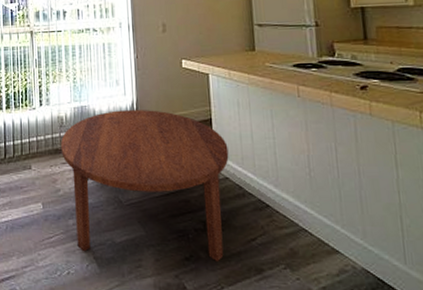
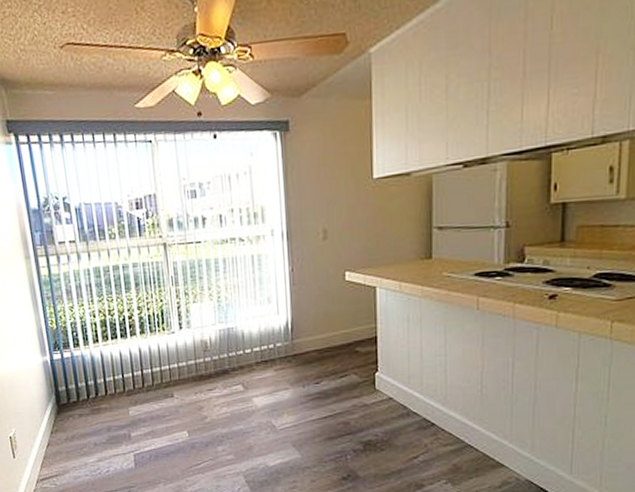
round table: present [61,110,229,262] -> none [206,329,394,480]

